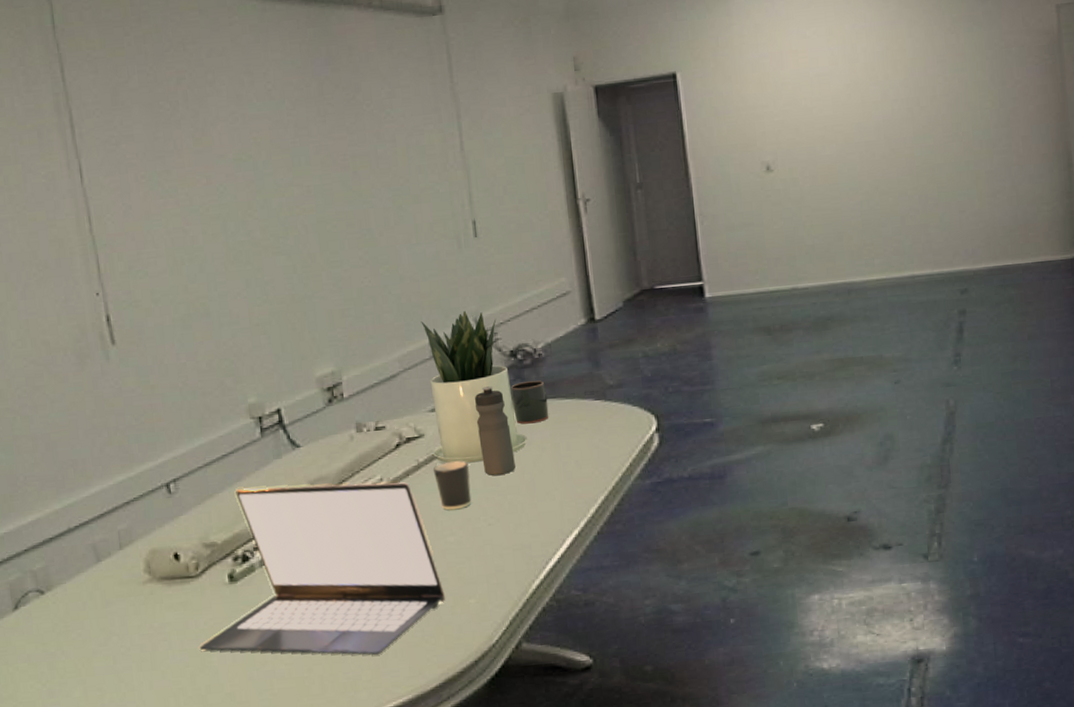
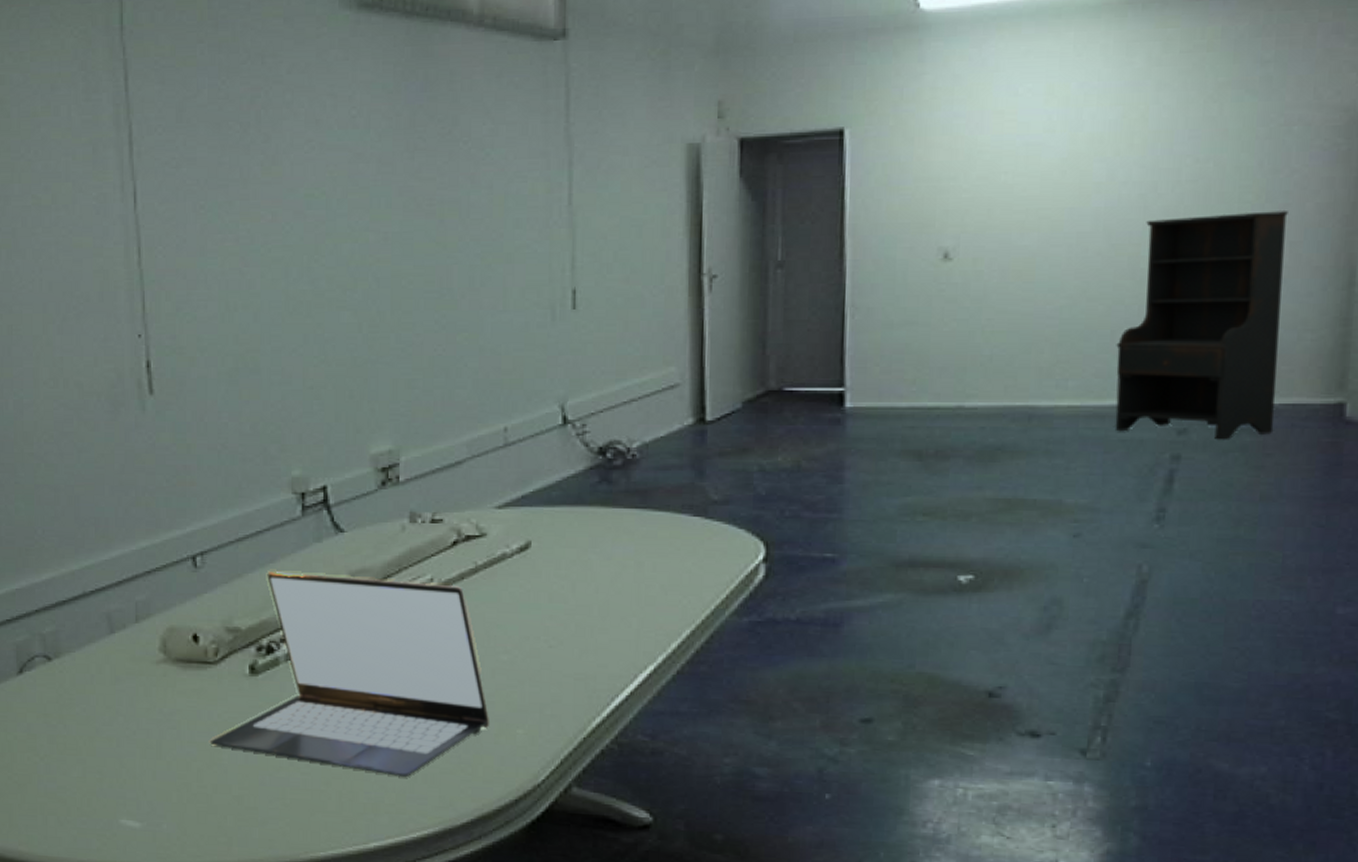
planter: present [421,310,527,463] -> none [493,394,607,573]
mug: present [432,460,472,511] -> none [492,568,534,625]
water bottle: present [474,386,516,476] -> none [549,486,589,592]
mug: present [510,380,549,424] -> none [593,485,637,535]
bookshelf: none [906,113,1031,296] -> present [1114,211,1288,439]

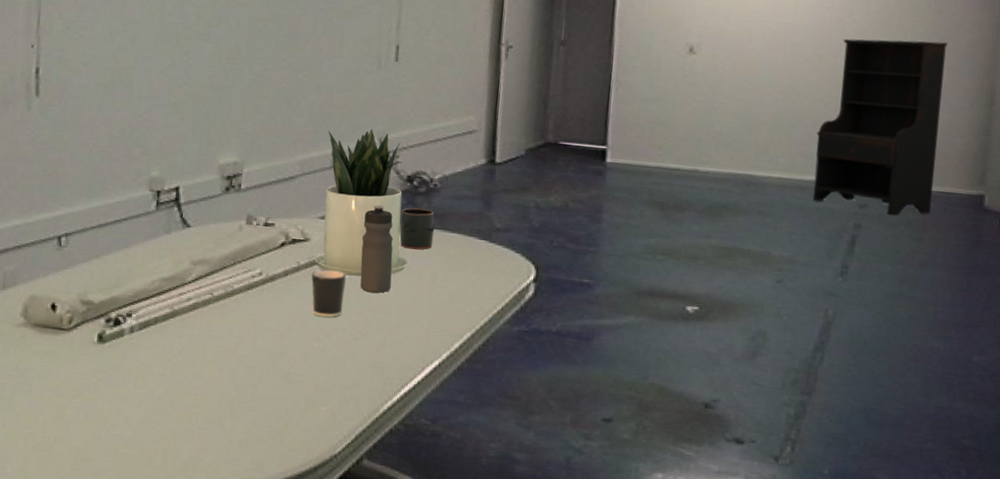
laptop: present [210,571,490,777] -> none [56,255,299,441]
mug: none [492,568,534,625] -> present [311,270,346,318]
planter: none [493,394,607,573] -> present [314,128,408,276]
water bottle: none [549,486,589,592] -> present [360,205,393,293]
mug: none [593,485,637,535] -> present [399,208,435,250]

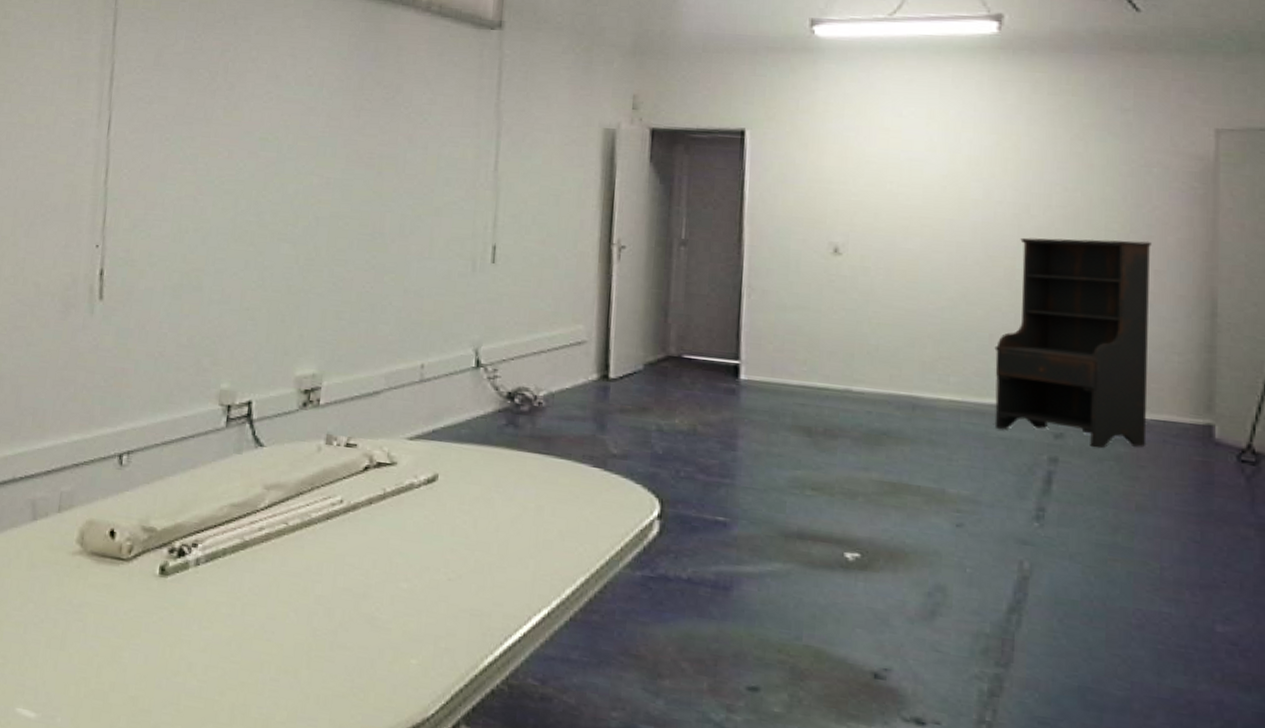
mug: present [311,270,346,318] -> none [398,498,439,555]
planter: present [314,128,408,276] -> none [402,338,509,507]
water bottle: present [360,205,393,293] -> none [454,425,493,527]
mug: present [399,208,435,250] -> none [499,429,541,478]

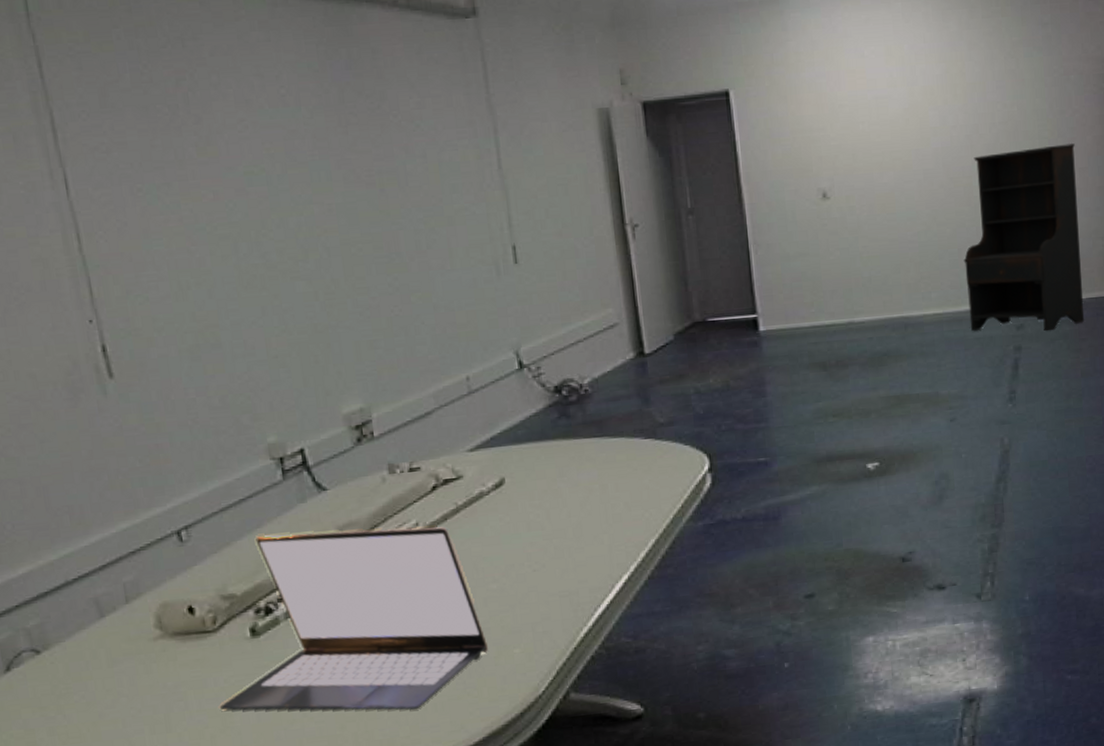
laptop: none [113,477,386,696] -> present [219,527,489,711]

